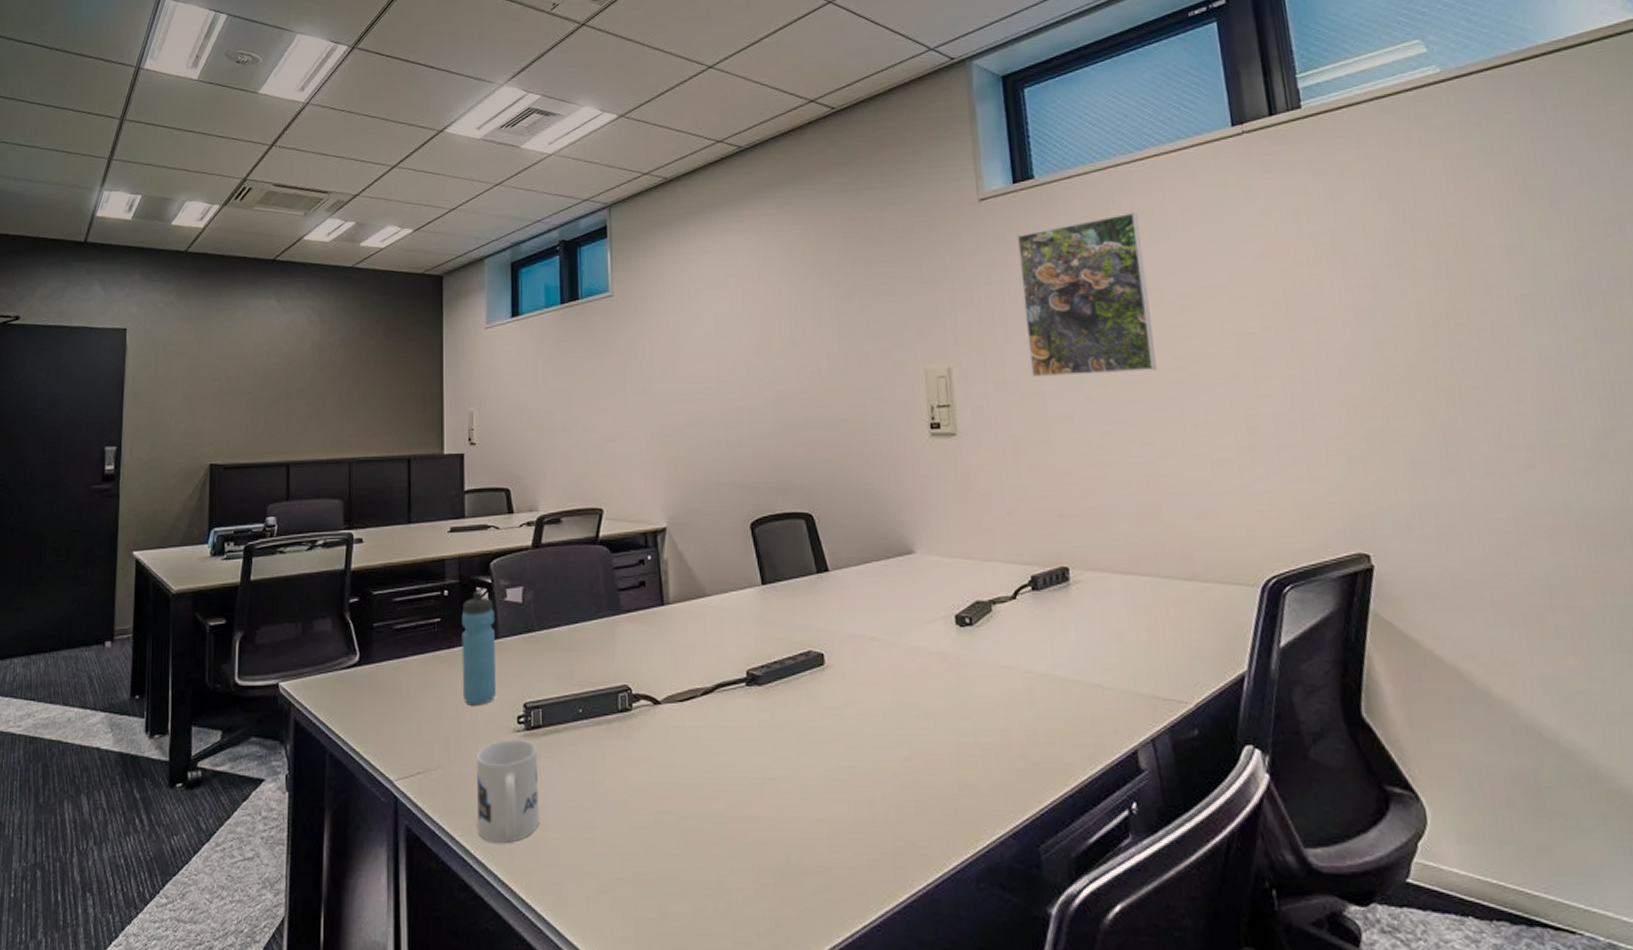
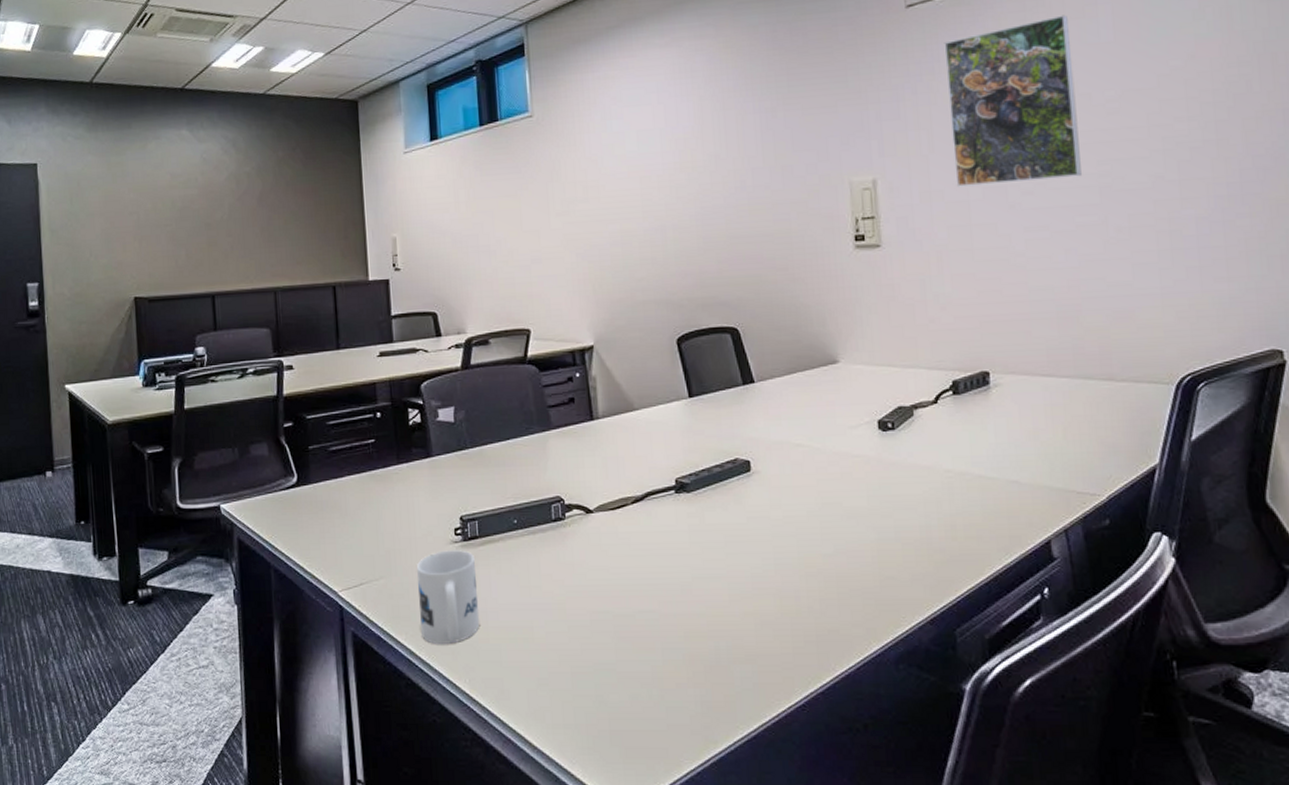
water bottle: present [461,592,496,706] -> none [395,413,433,520]

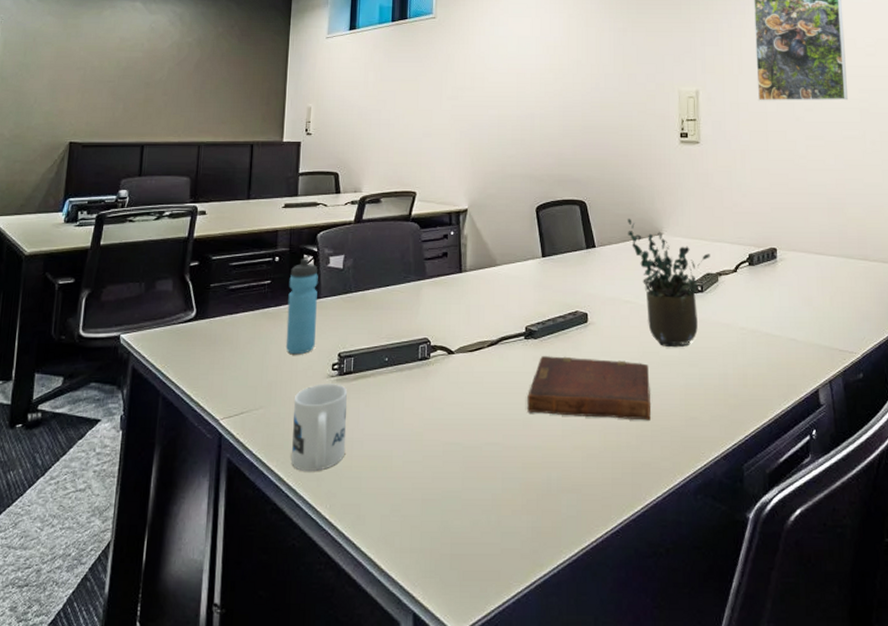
water bottle: none [395,413,433,520] -> present [285,259,318,355]
diary: none [684,511,836,582] -> present [527,356,651,421]
potted plant: none [793,345,902,497] -> present [628,218,710,348]

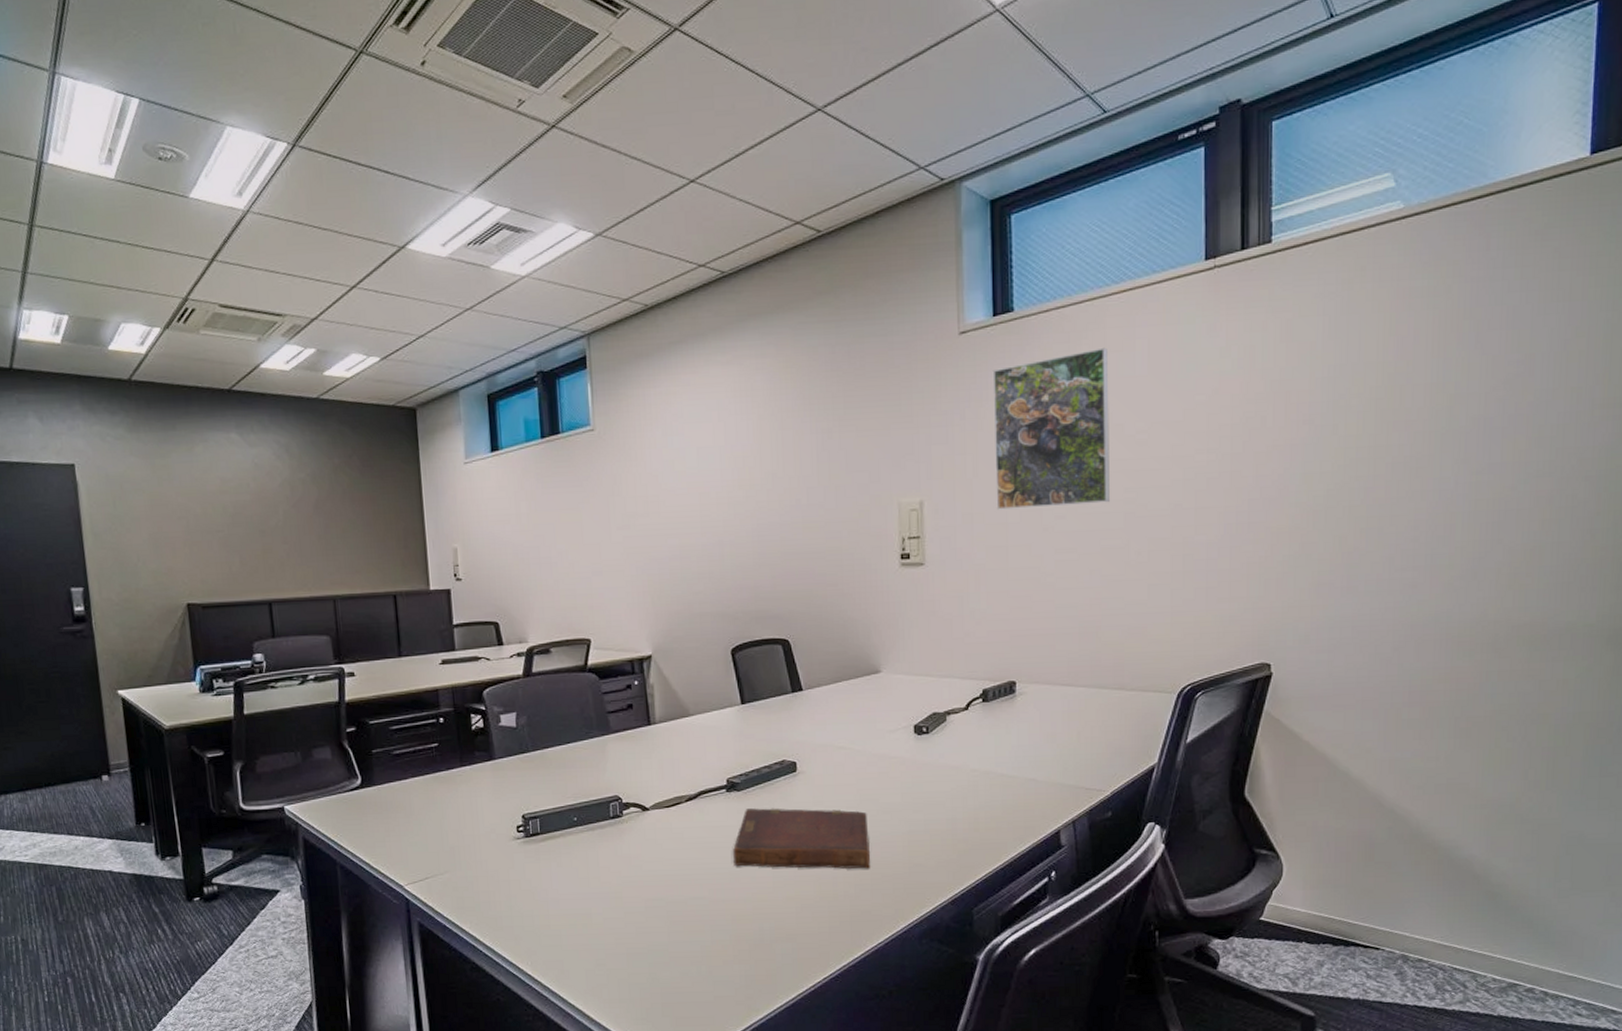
water bottle: present [285,259,318,355] -> none [458,718,495,819]
mug: present [291,384,348,471] -> none [480,845,542,931]
potted plant: present [628,218,710,348] -> none [839,656,937,794]

